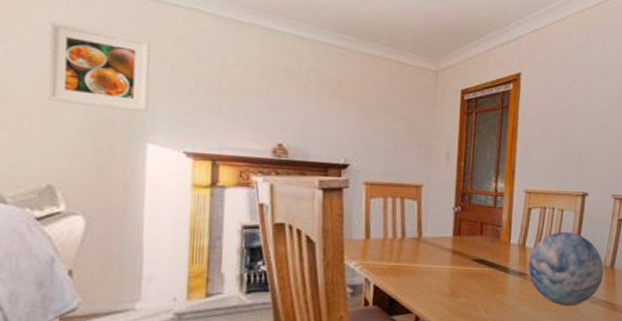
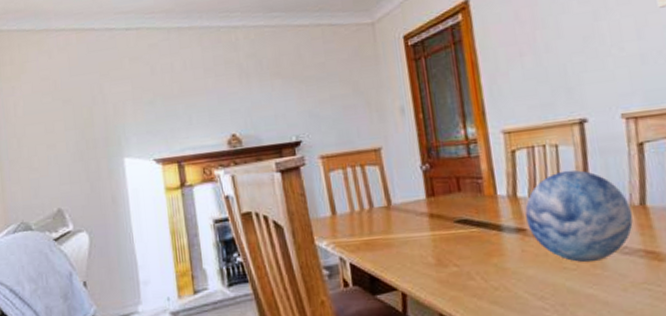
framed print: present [46,21,151,112] -> none [39,66,120,138]

